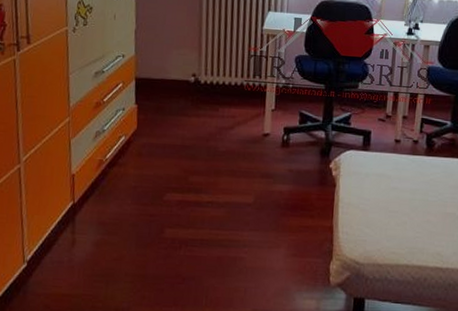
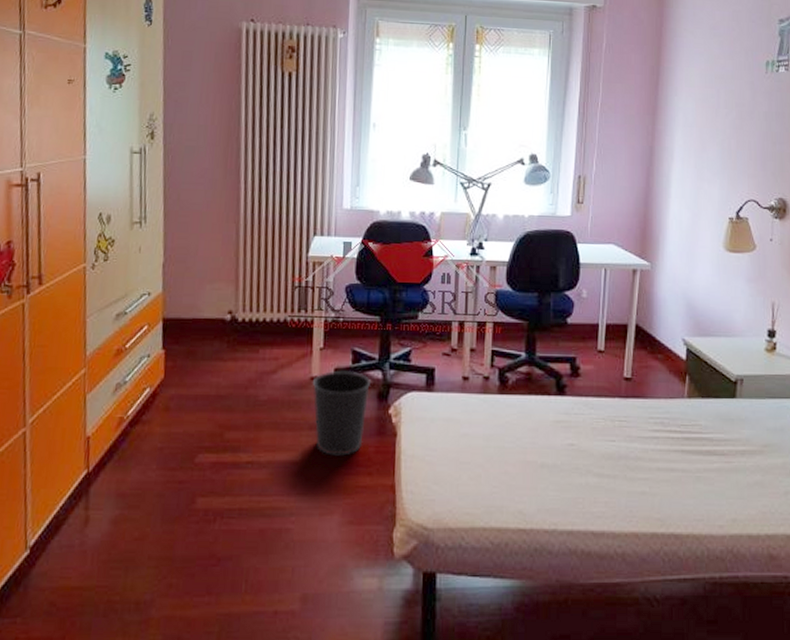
wastebasket: none [264,129,315,201] -> present [313,370,370,456]

